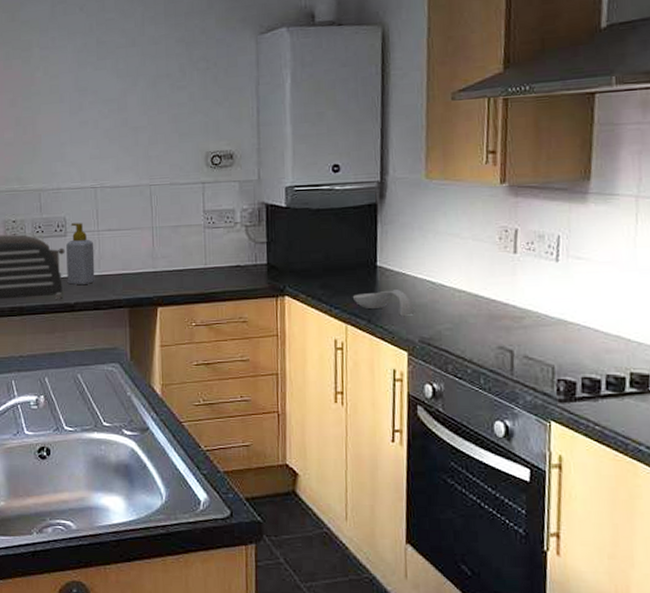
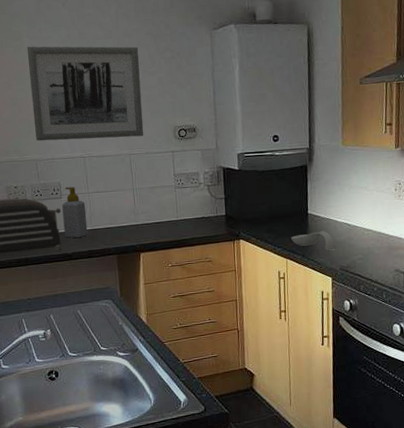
wall art: none [36,56,169,168] -> present [27,46,144,141]

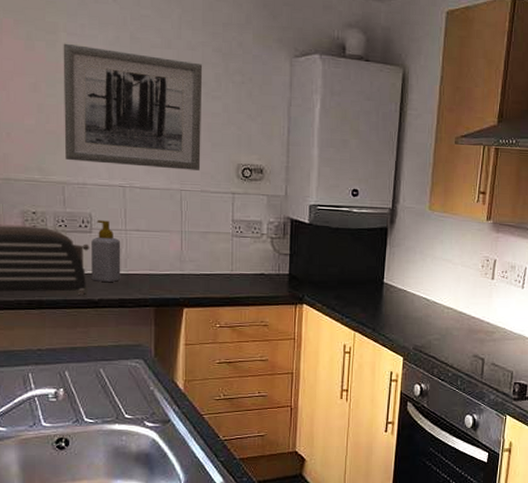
spoon rest: present [290,231,335,251] -> none [361,304,411,327]

